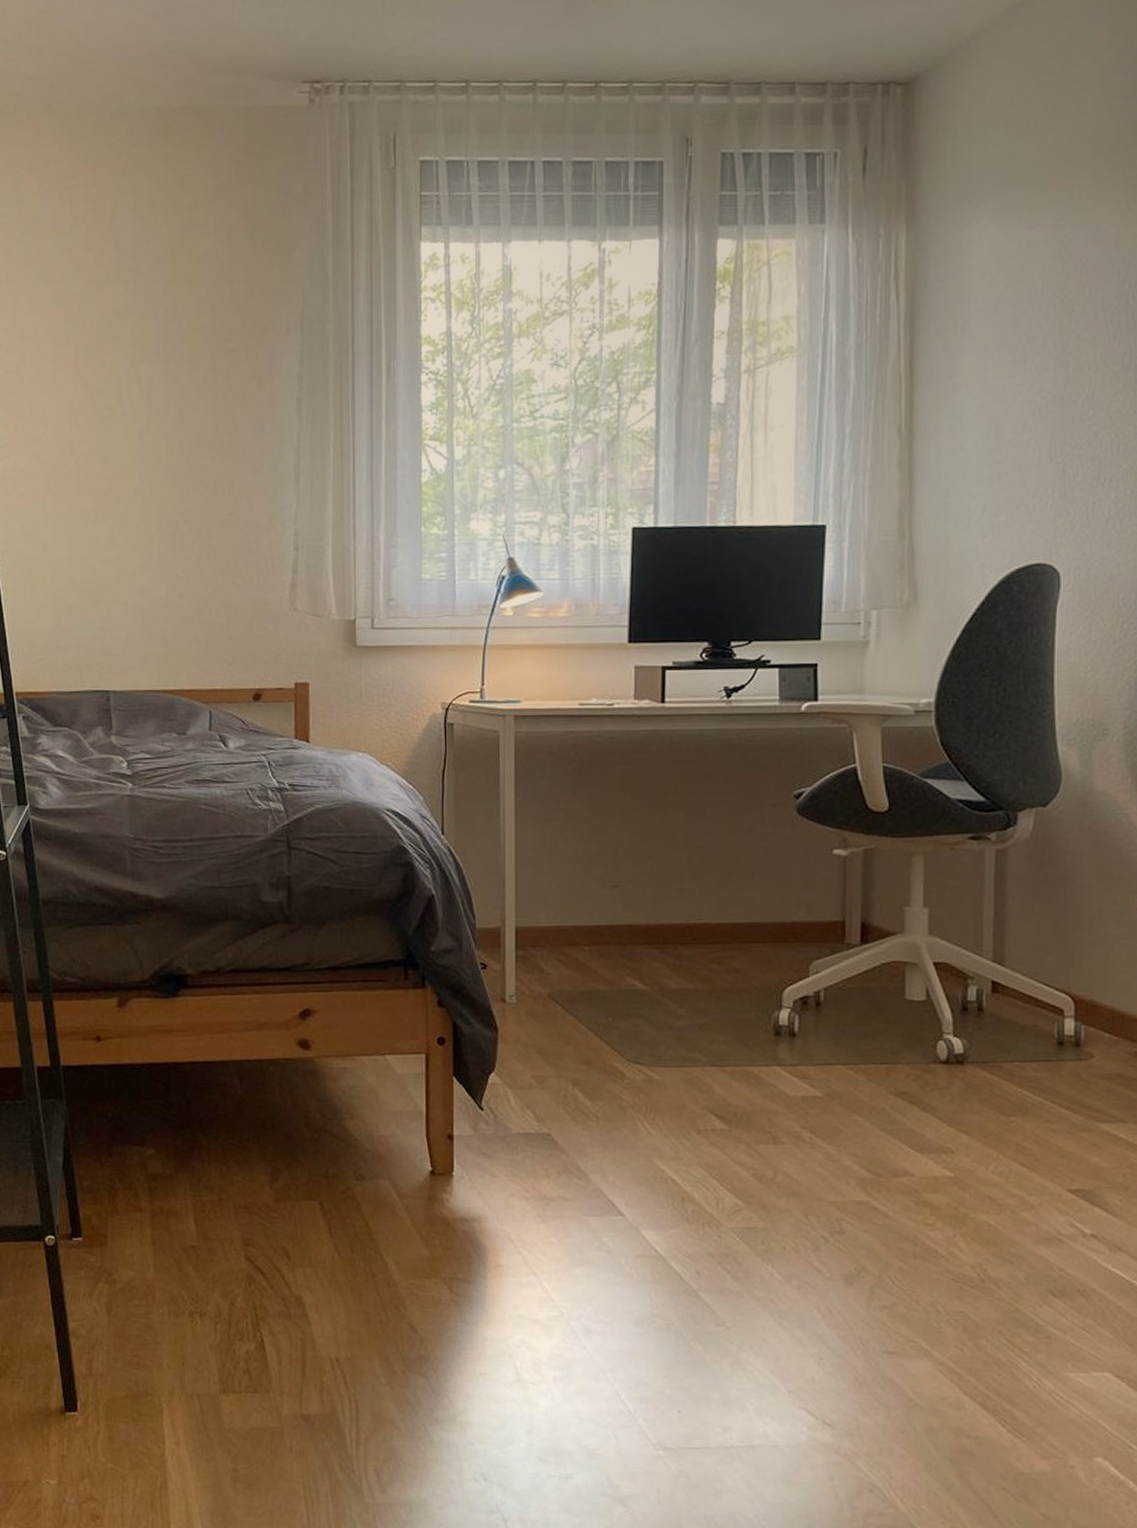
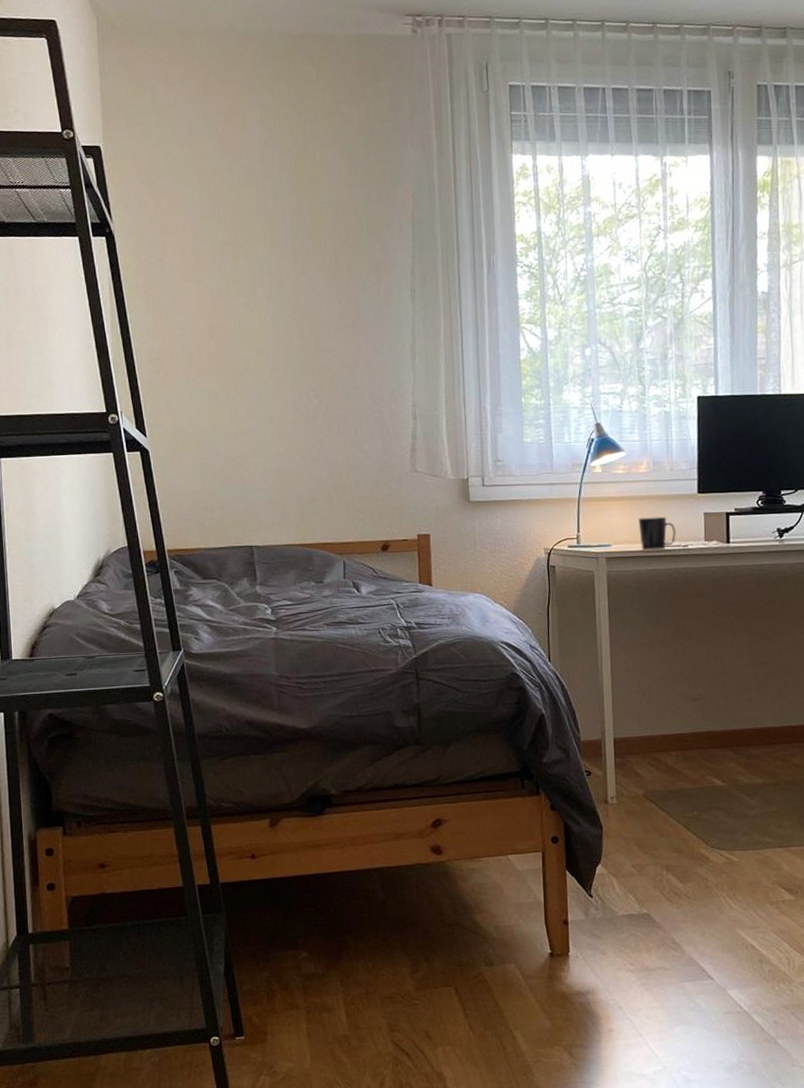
mug: none [555,669,600,712] -> present [638,516,676,553]

